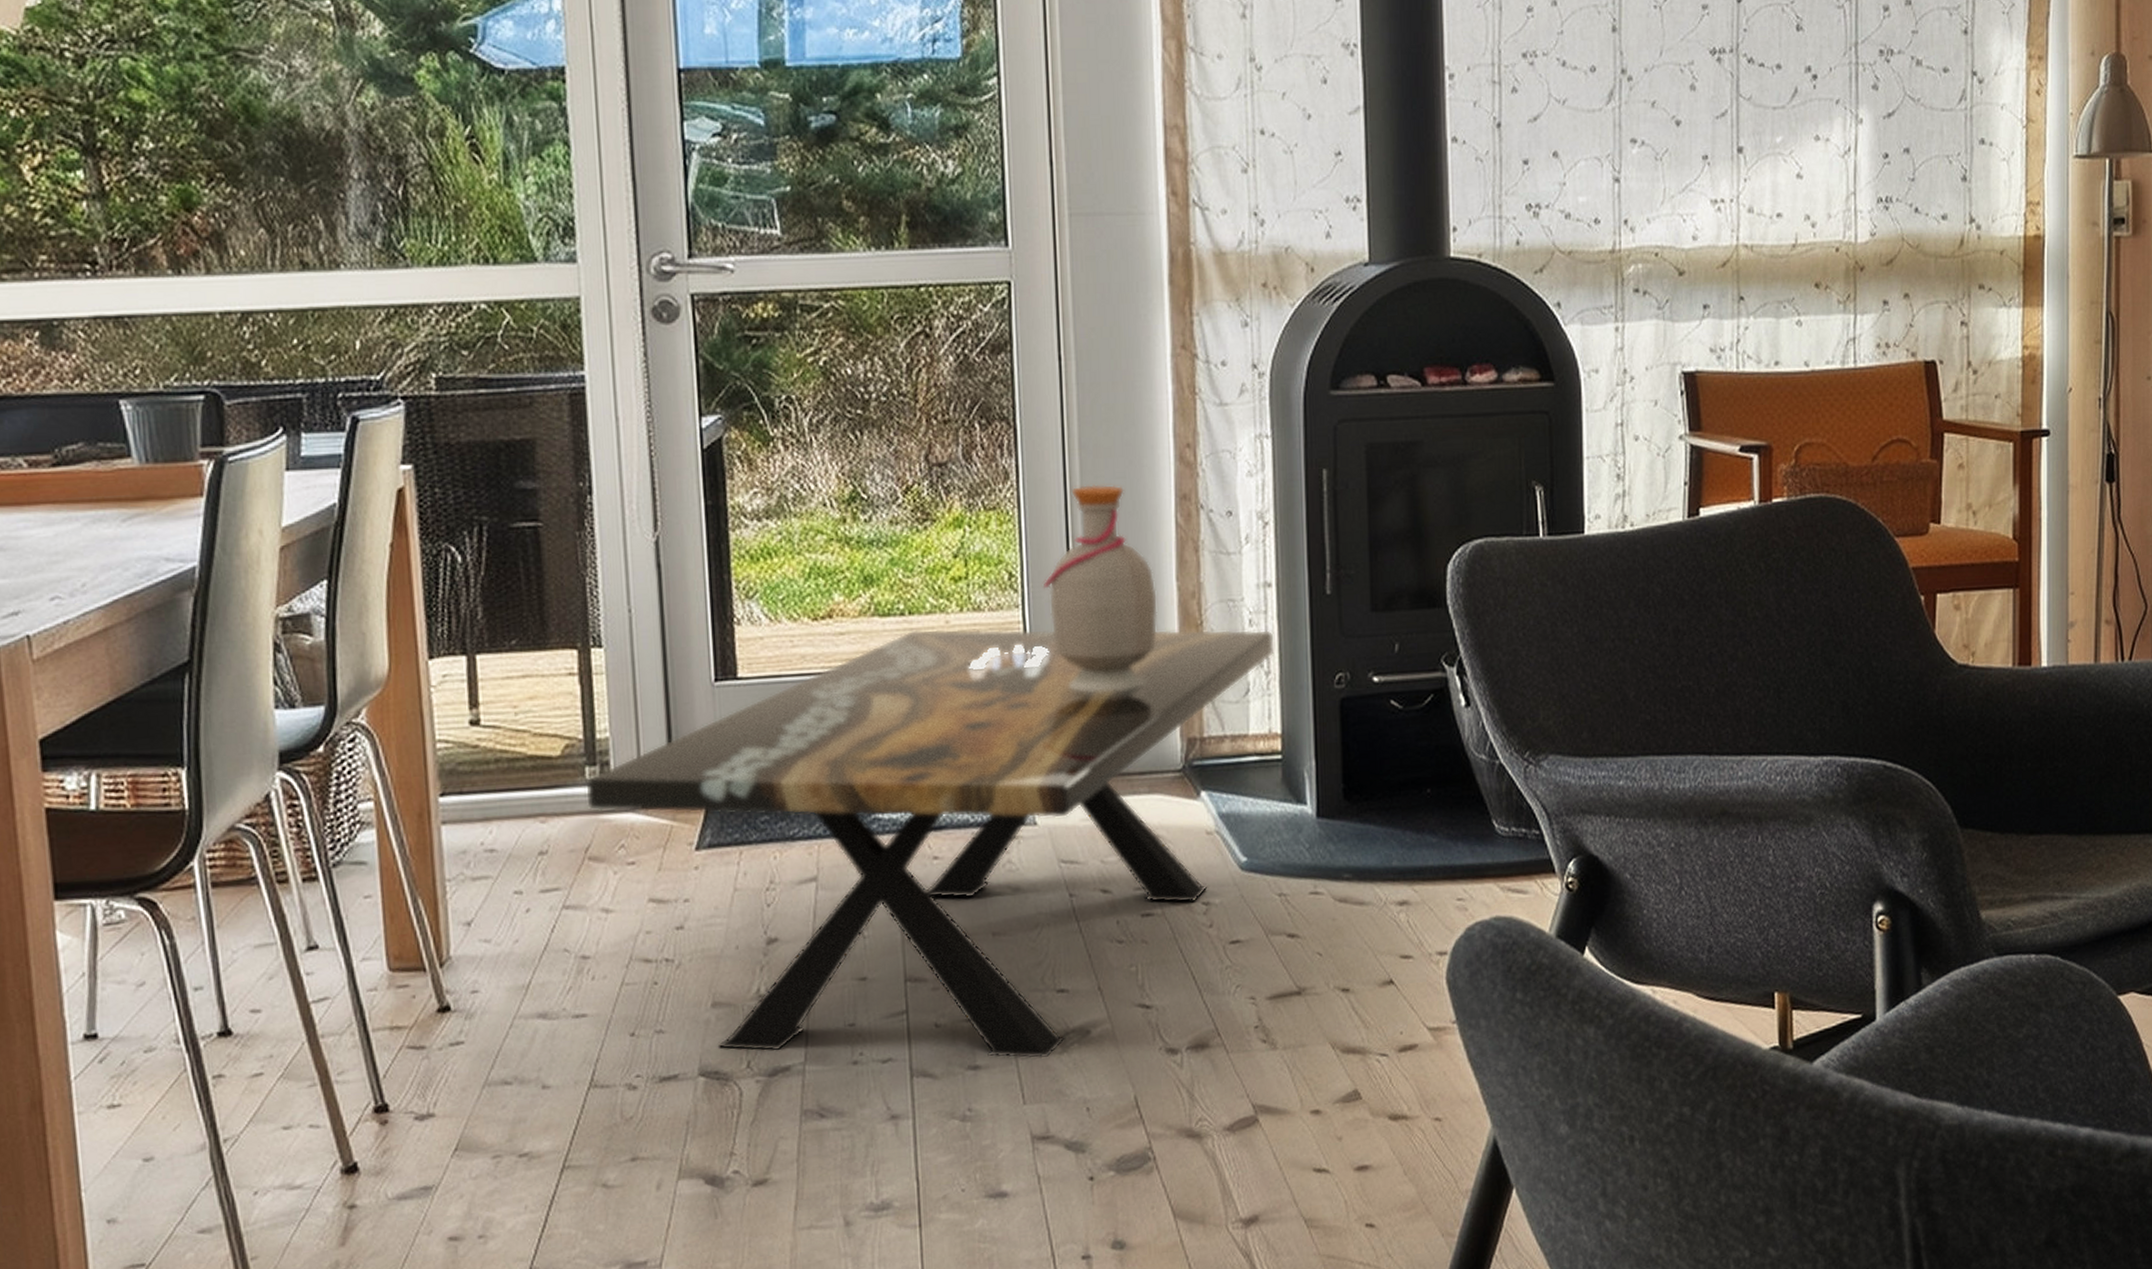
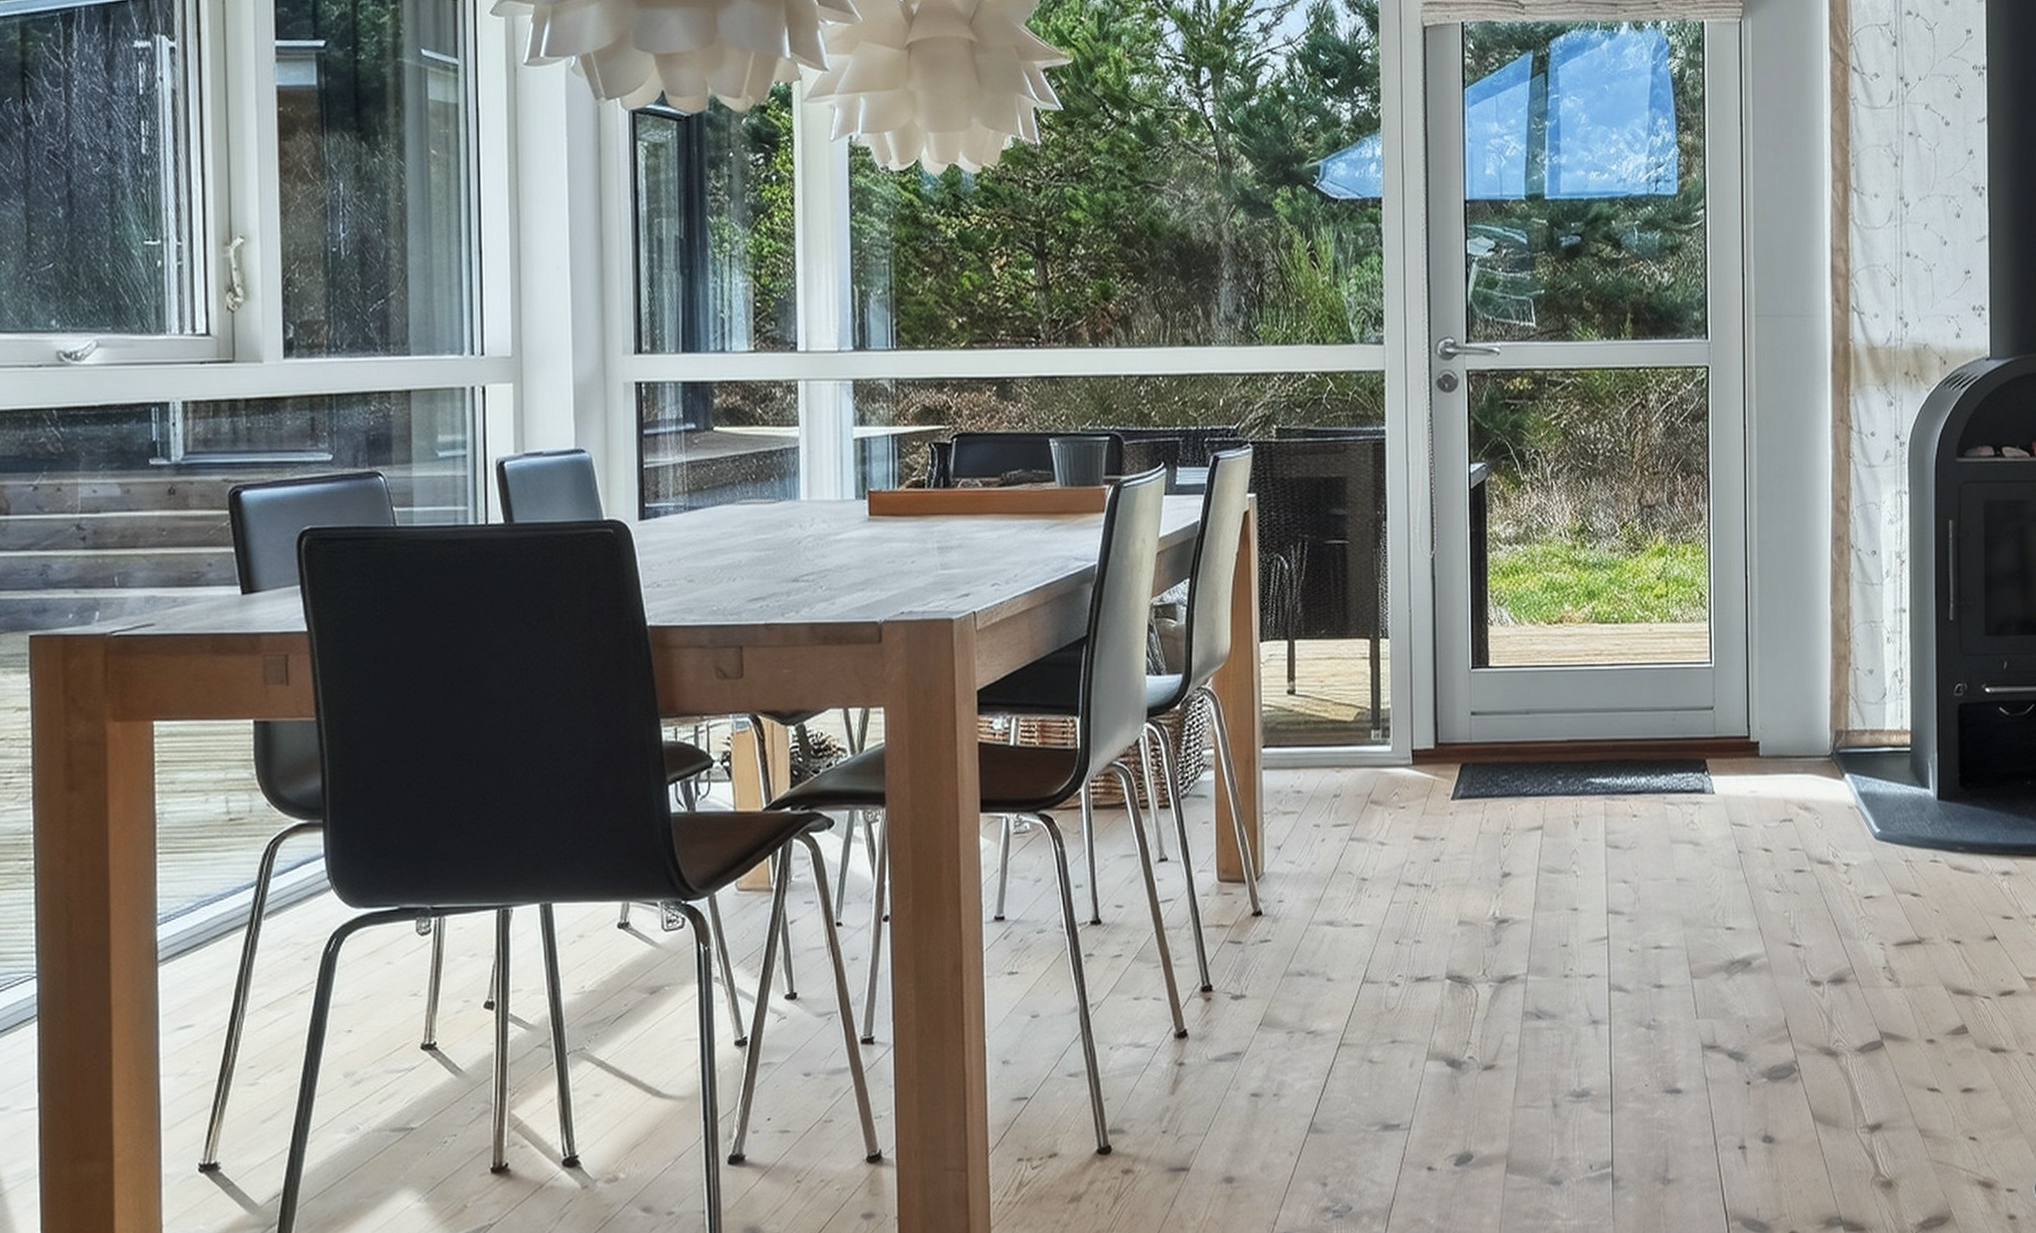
coffee table: present [585,629,1275,1059] -> none [1371,635,1907,983]
candle: present [969,643,1049,670] -> none [1666,649,1729,669]
bottle: present [1042,484,1158,692] -> none [1725,526,1816,690]

